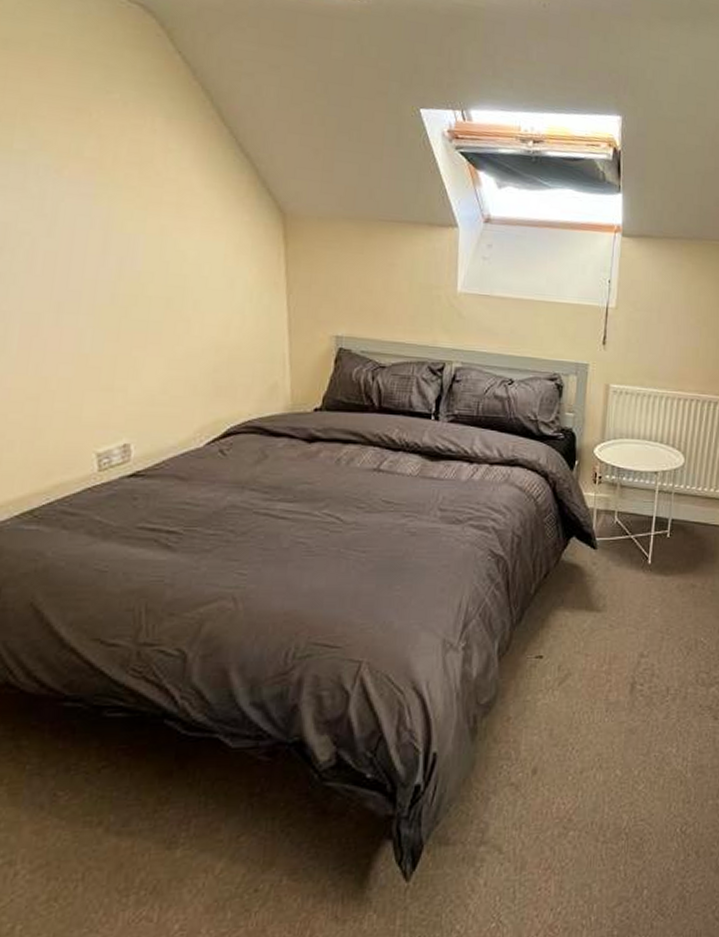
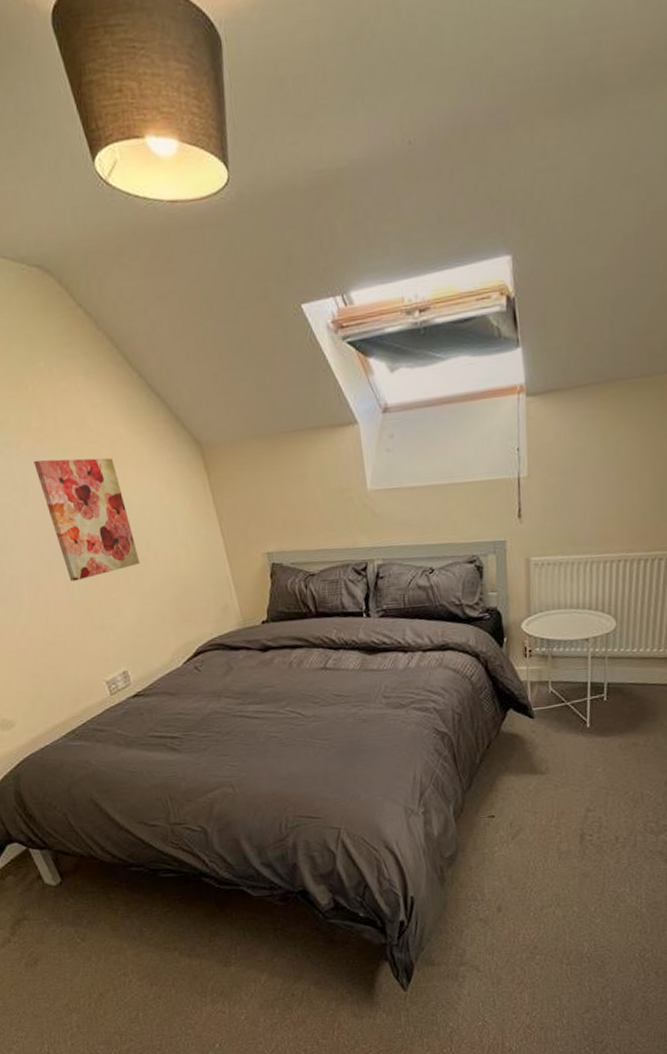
wall art: none [74,190,181,331] -> present [34,458,140,581]

